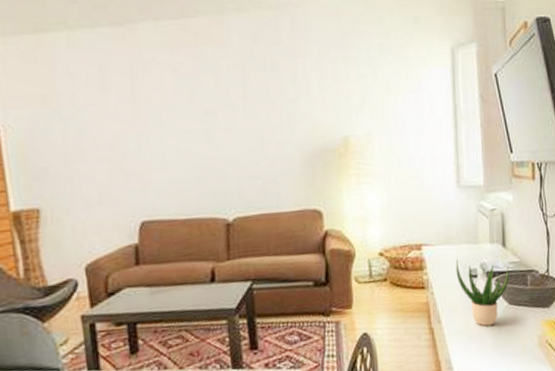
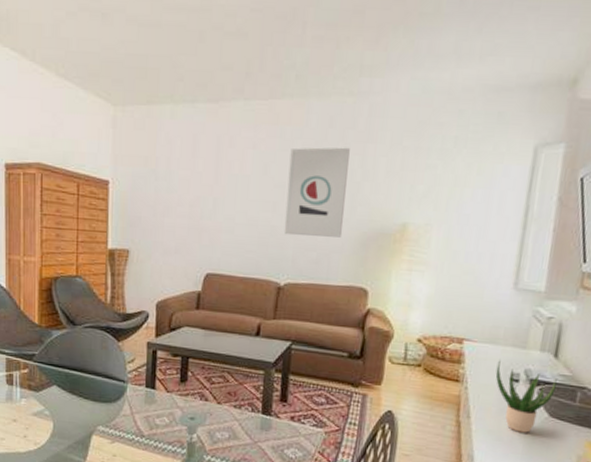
wall art: none [215,64,285,165] -> present [283,147,350,237]

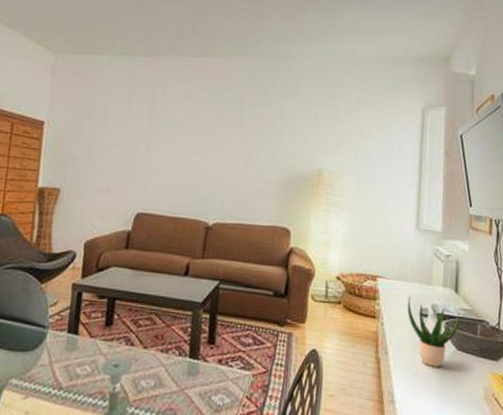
wall art: present [283,147,350,237] -> none [212,99,271,181]

